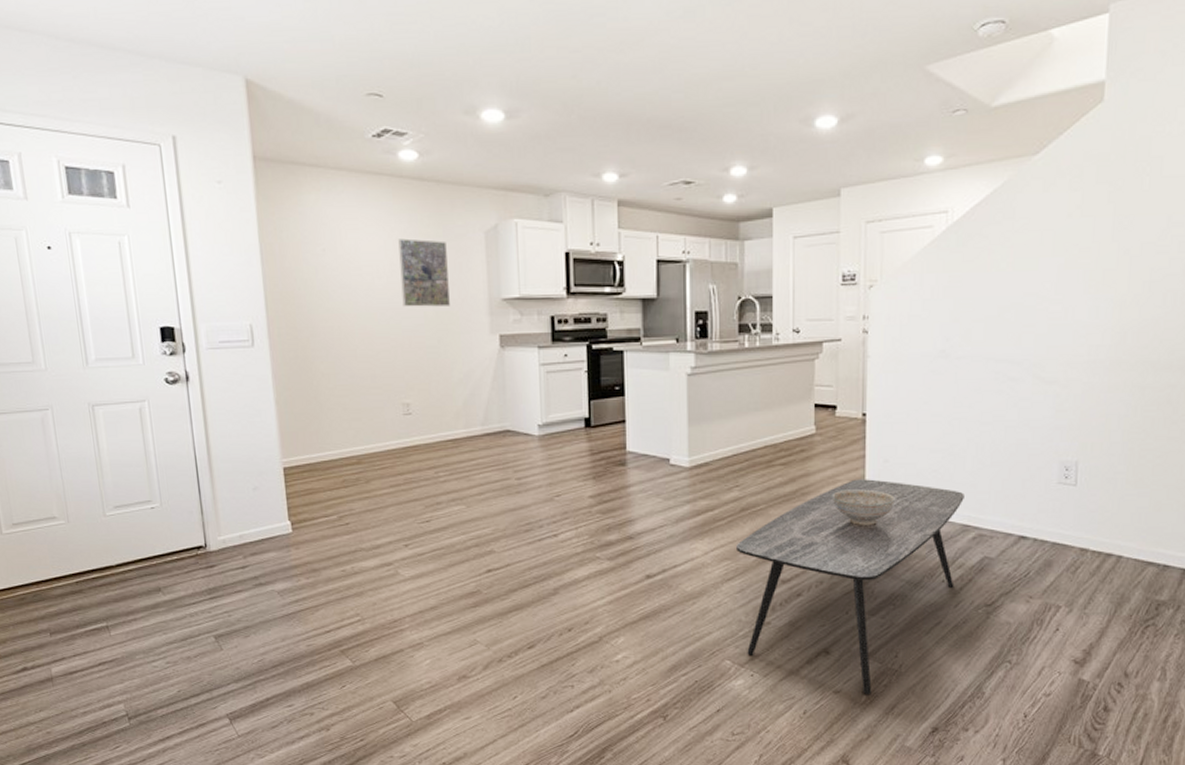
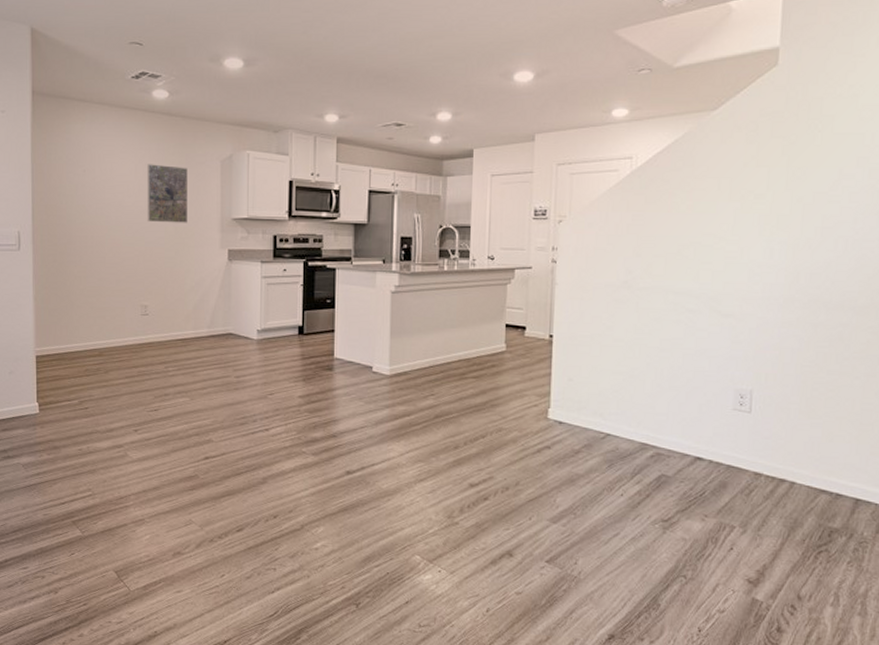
coffee table: present [736,479,964,695] -> none [430,395,643,599]
decorative bowl: present [831,489,896,526] -> none [519,403,579,439]

